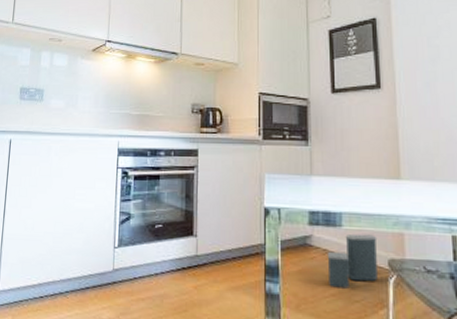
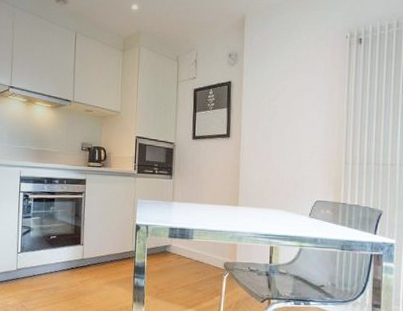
laundry hamper: present [327,233,378,289] -> none [180,244,218,282]

